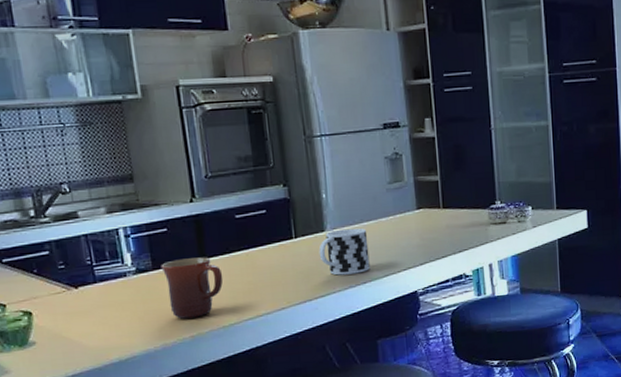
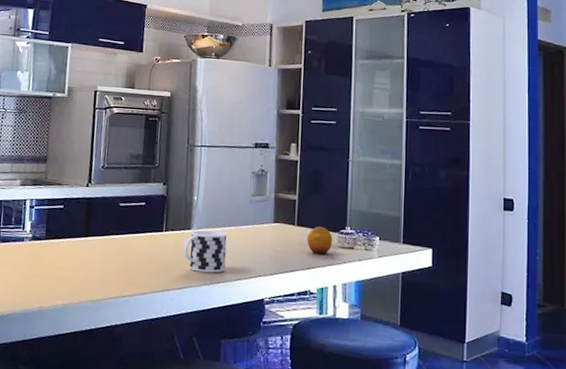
mug: present [161,257,224,319] -> none [52,233,100,288]
fruit: none [455,205,483,236] -> present [307,226,333,255]

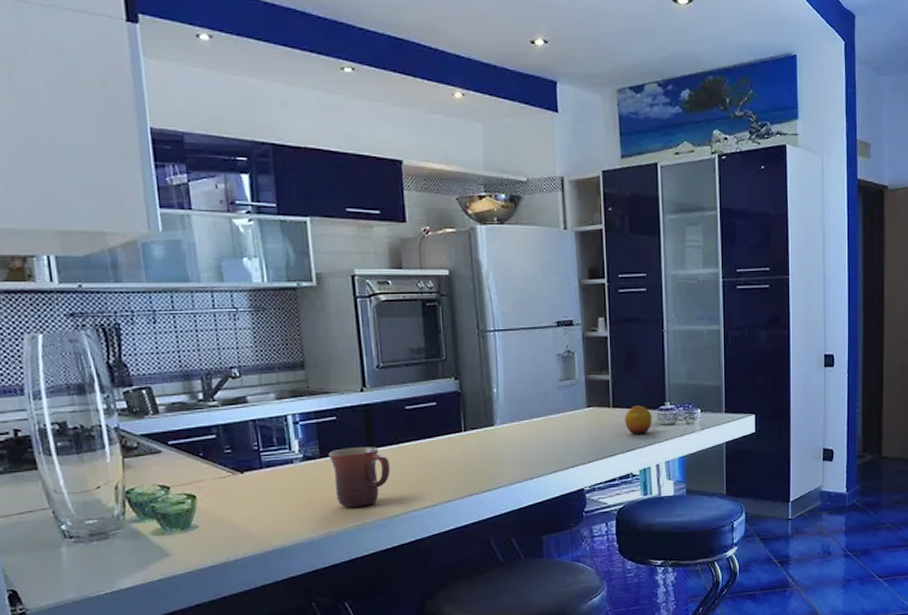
mug: none [52,233,100,288] -> present [328,447,391,508]
cup: present [183,230,227,273] -> none [487,423,538,470]

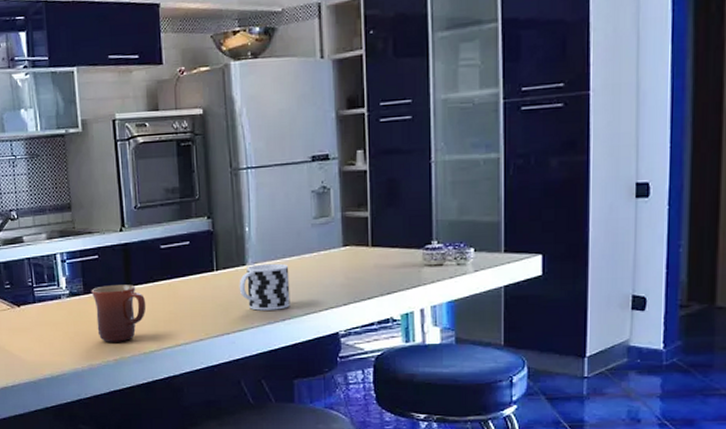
cup: none [487,423,538,470] -> present [239,263,290,311]
fruit: present [625,405,652,436] -> none [385,244,417,277]

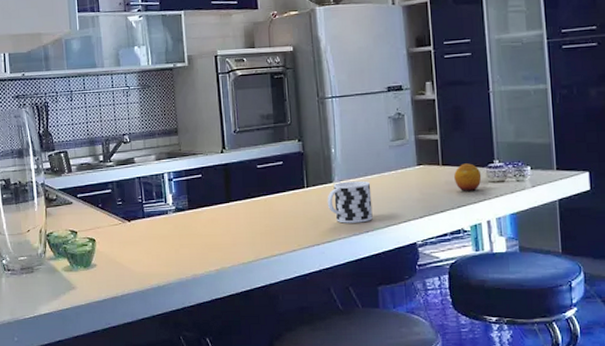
mug: present [91,284,147,342] -> none [195,200,245,254]
fruit: none [385,244,417,277] -> present [454,163,482,192]

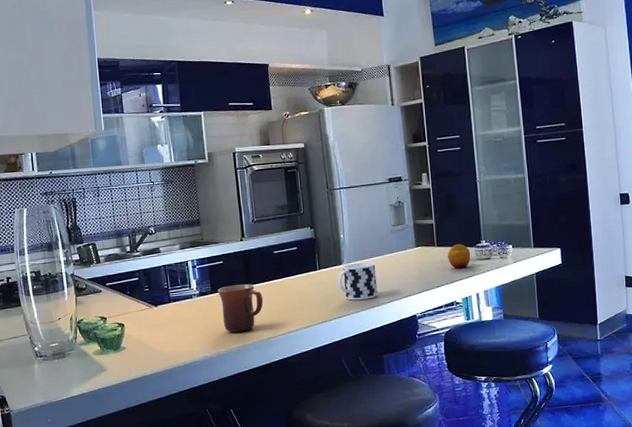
mug: none [195,200,245,254] -> present [217,284,264,333]

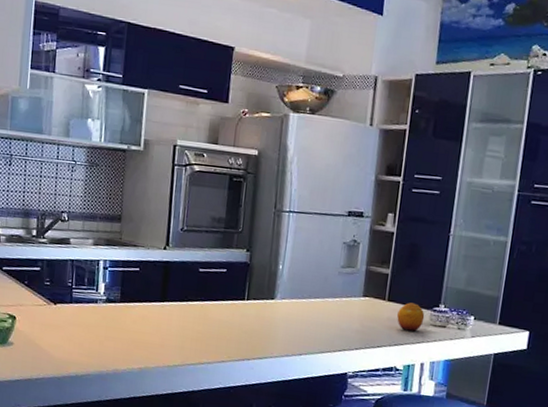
mug: present [217,284,264,333] -> none [127,297,178,353]
cup: present [337,262,378,301] -> none [265,300,313,345]

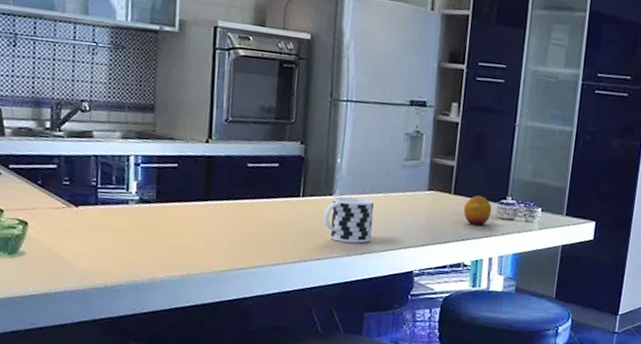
cup: none [265,300,313,345] -> present [323,196,375,244]

